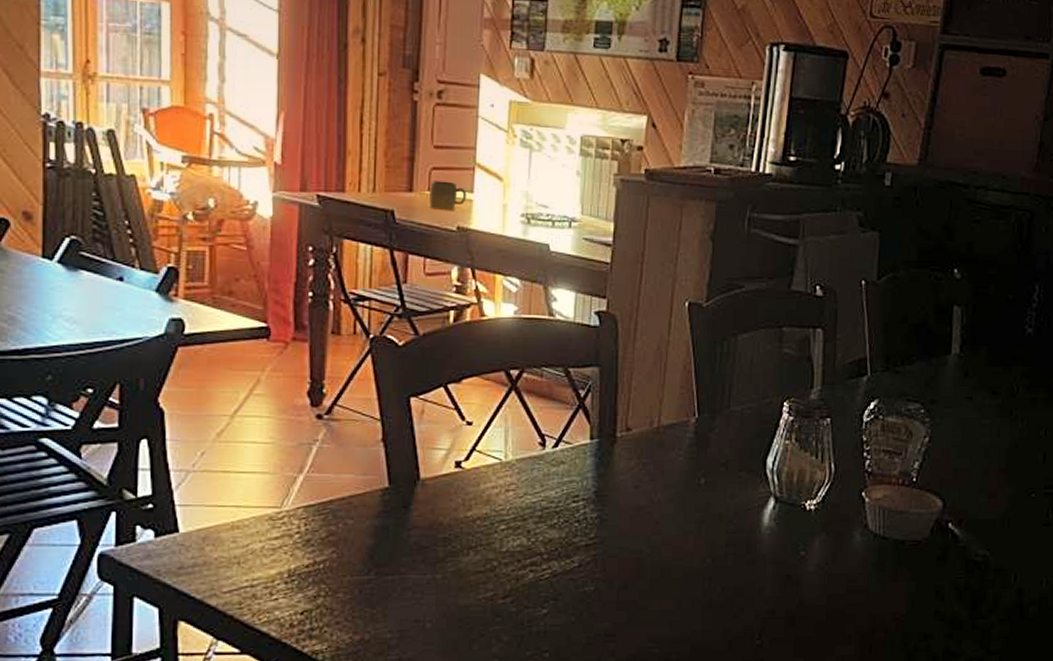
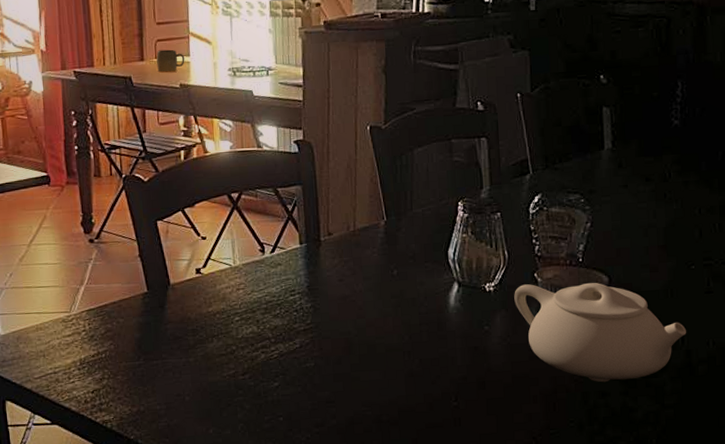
teapot: none [837,504,1021,623] -> present [514,282,687,383]

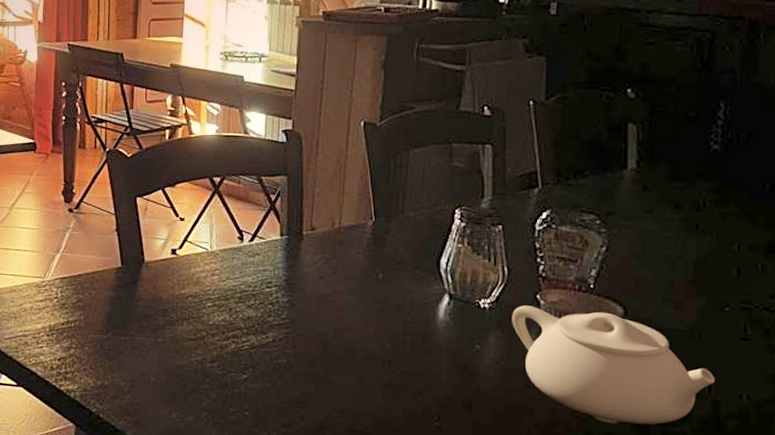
mug: present [156,49,185,74] -> none [149,29,177,53]

